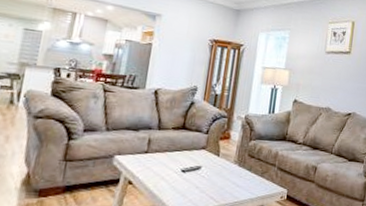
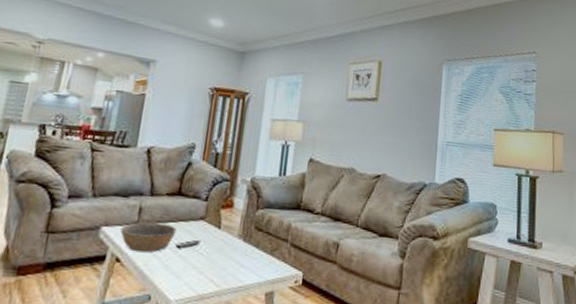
bowl: none [132,151,181,176] -> present [120,222,177,253]

